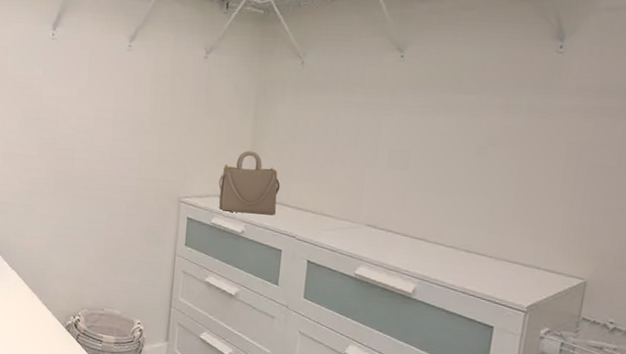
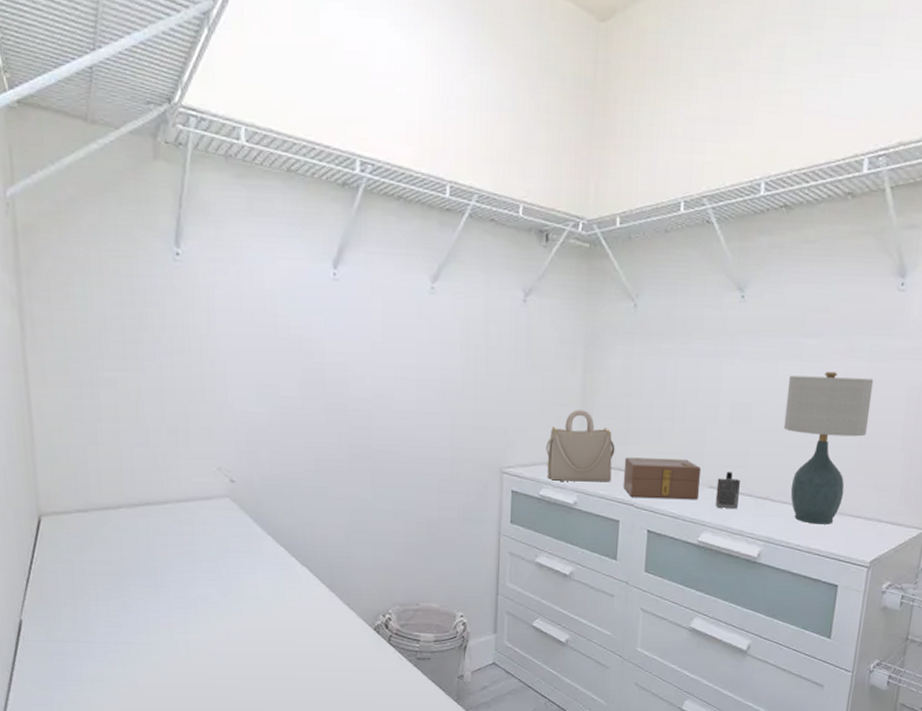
jewelry box: none [286,194,359,236] -> present [623,457,701,500]
perfume bottle: none [372,212,397,246] -> present [715,472,740,508]
table lamp: none [440,125,531,268] -> present [783,371,874,524]

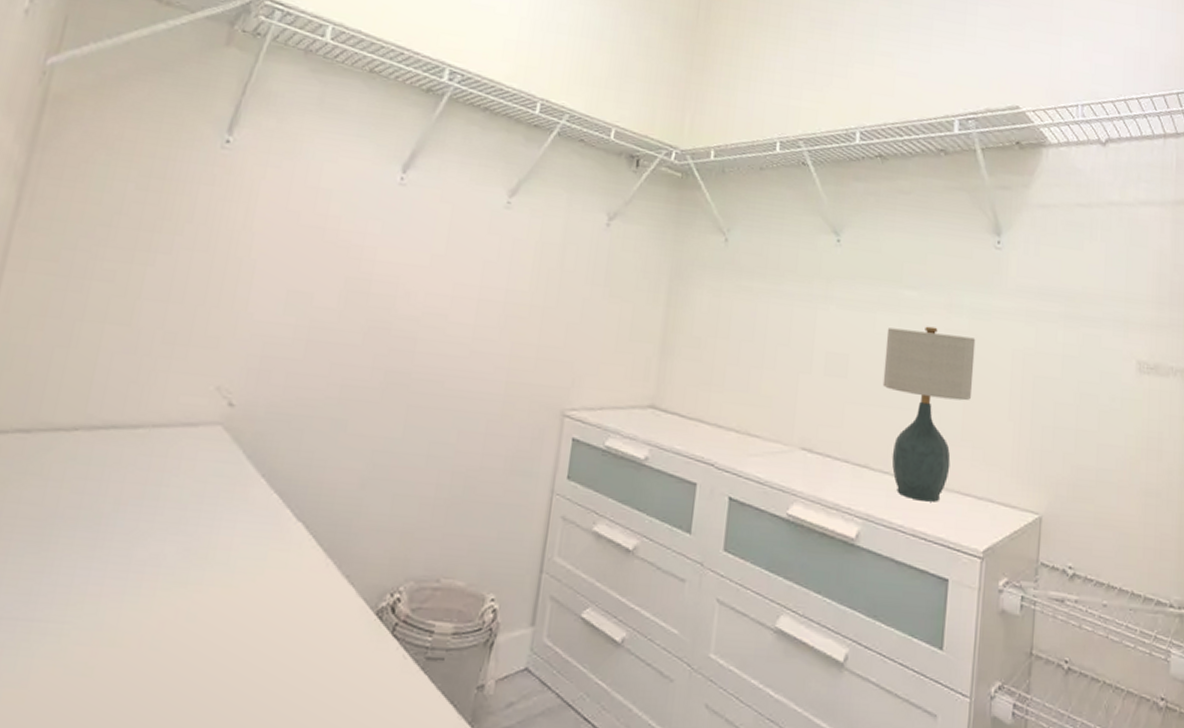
handbag: present [546,410,615,482] -> none [615,348,697,435]
jewelry box: present [623,457,701,500] -> none [703,407,792,464]
perfume bottle: present [715,472,740,508] -> none [807,432,836,476]

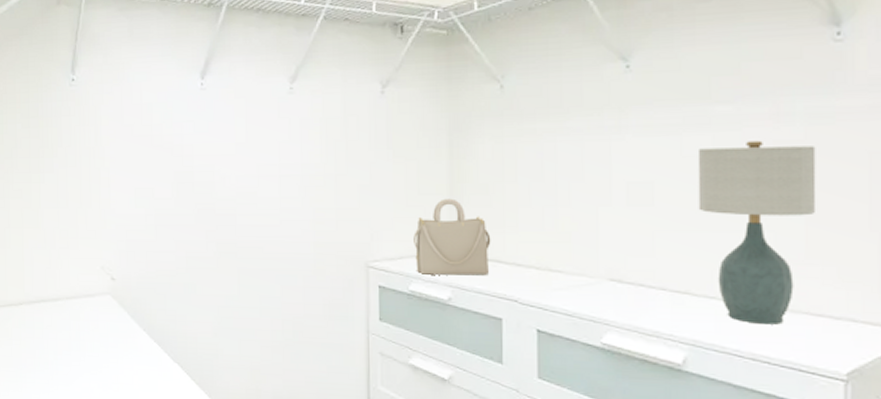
handbag: none [615,348,697,435] -> present [413,198,491,276]

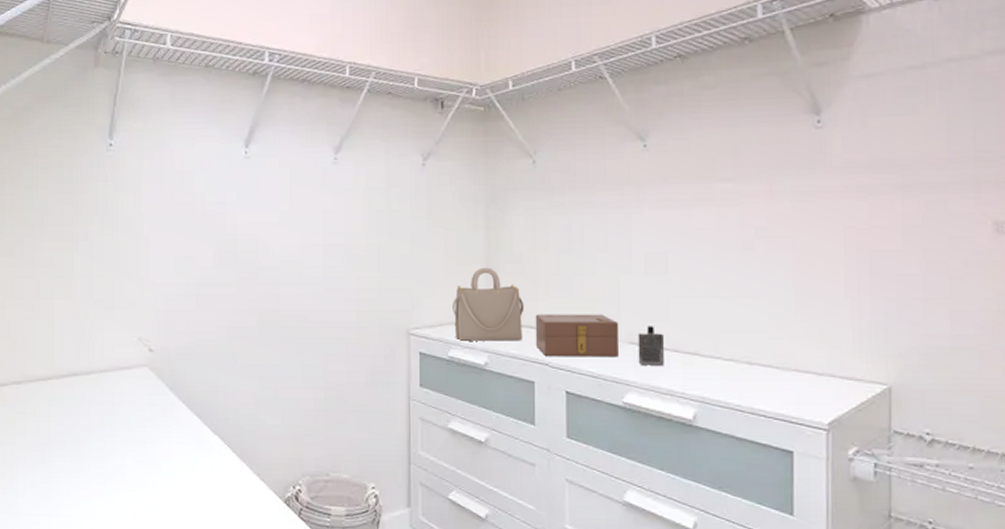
jewelry box: none [503,248,596,295] -> present [535,314,618,358]
perfume bottle: none [618,262,649,304] -> present [638,326,664,365]
table lamp: present [697,140,817,325] -> none [704,215,803,381]

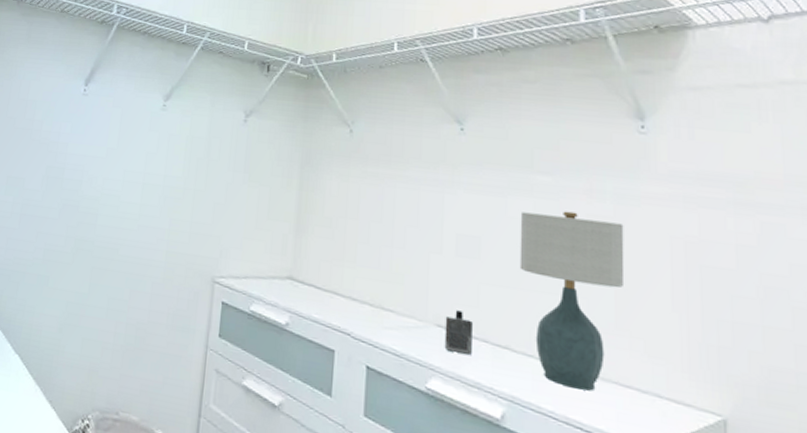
handbag: present [453,267,525,341] -> none [258,226,331,305]
jewelry box: present [535,314,618,358] -> none [338,281,425,339]
table lamp: none [704,215,803,381] -> present [519,211,625,391]

